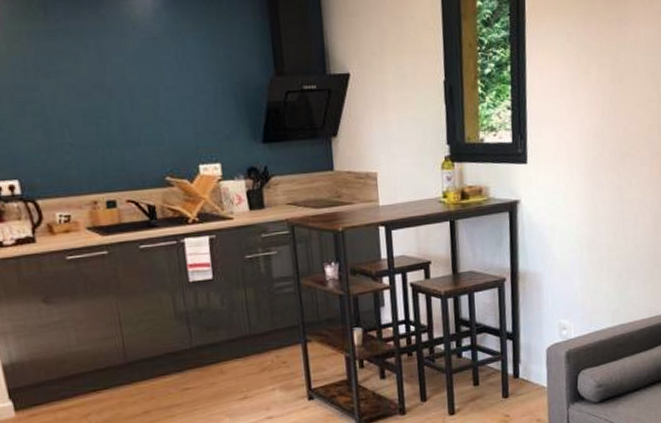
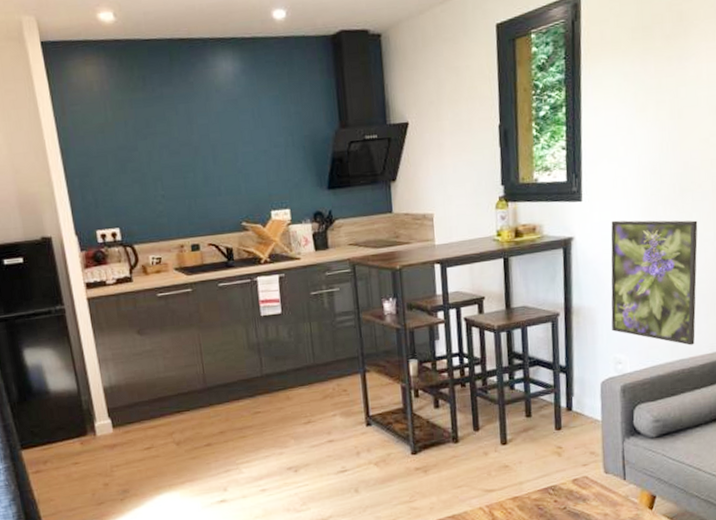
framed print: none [555,184,637,310] -> present [610,220,698,346]

